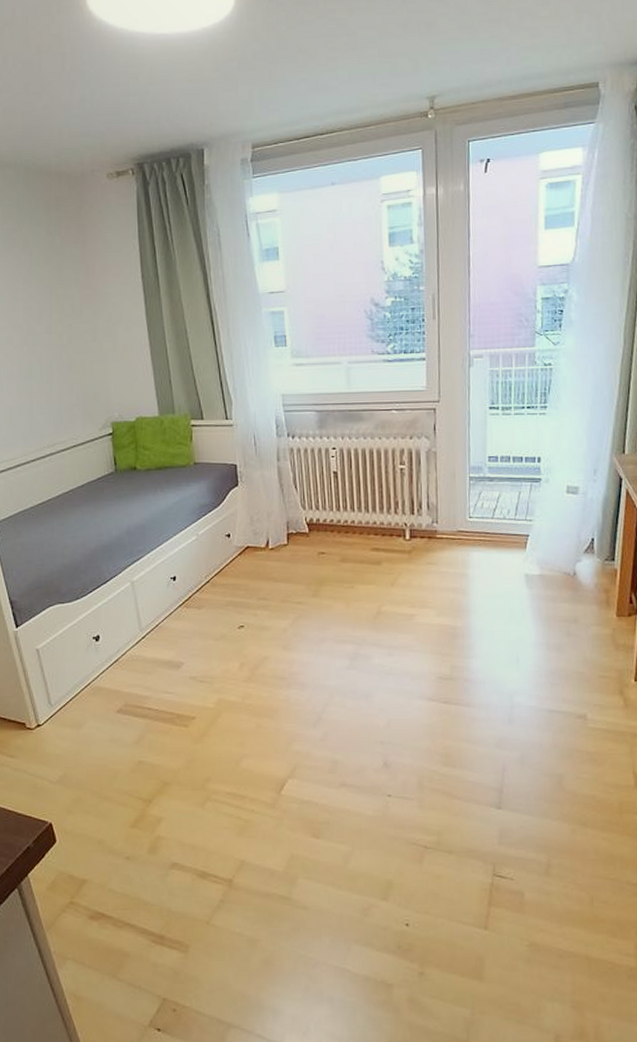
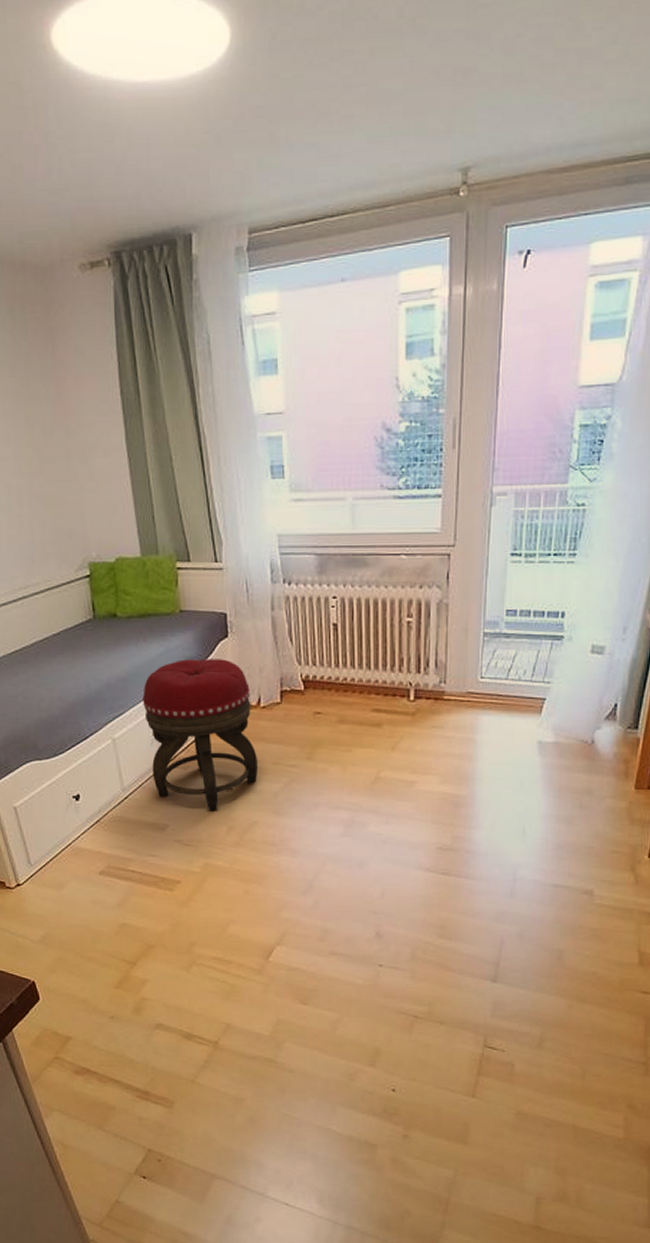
footstool: none [160,506,267,648] -> present [143,659,257,811]

